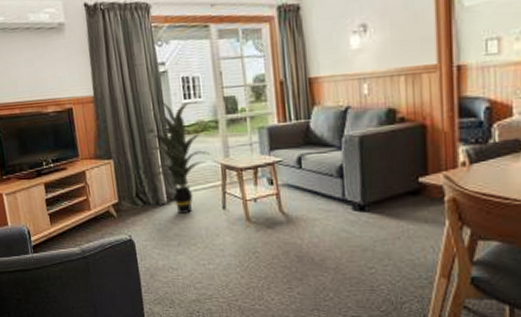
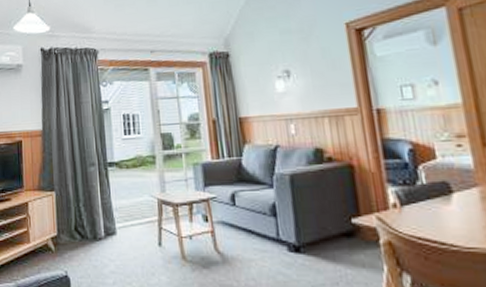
indoor plant: present [141,99,211,215] -> none [82,134,148,251]

